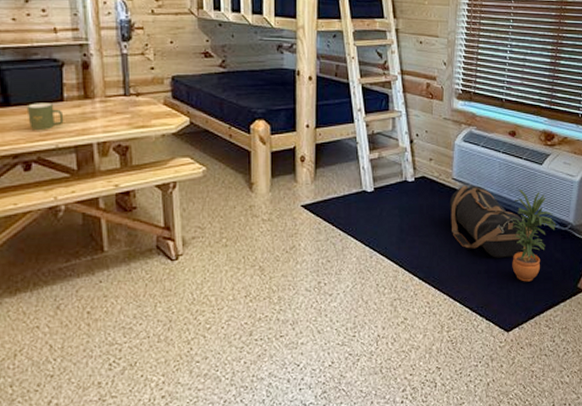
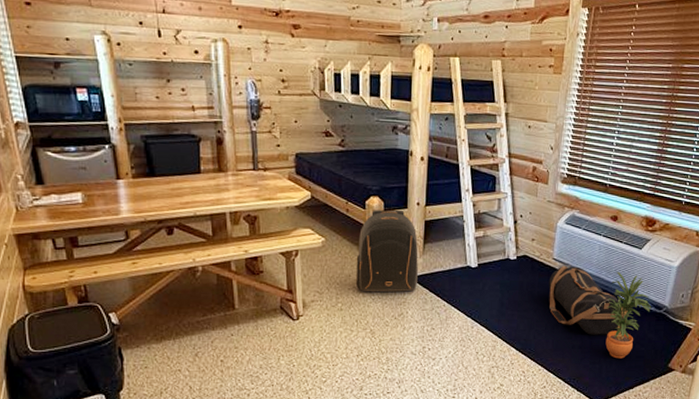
mug: present [26,103,64,131] -> none [169,174,201,200]
backpack: none [241,133,310,225] -> present [355,209,418,292]

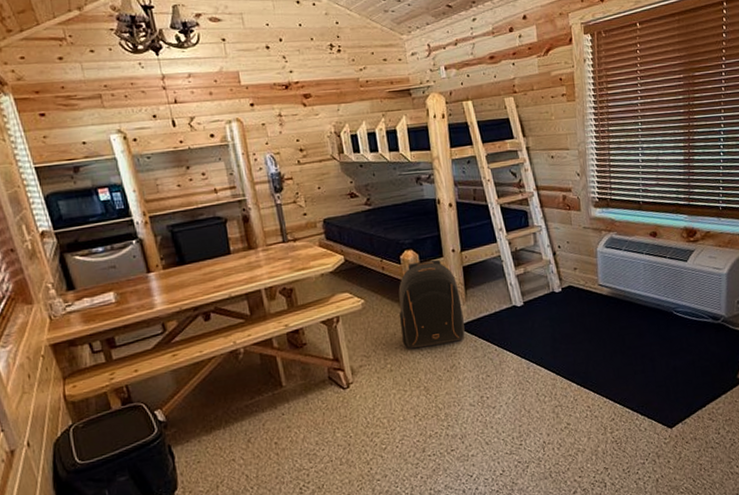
duffel bag: present [548,265,624,335] -> none [598,288,682,358]
potted plant: present [605,272,652,359] -> none [661,288,709,378]

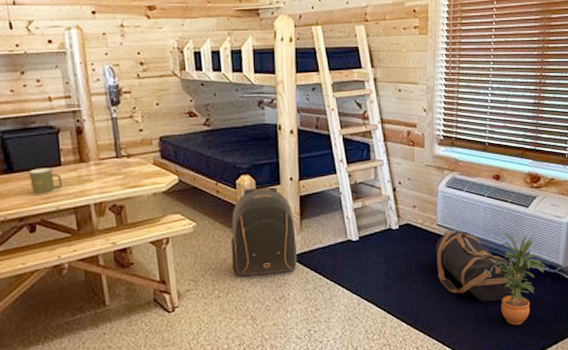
mug: none [199,257,233,284] -> present [28,168,63,195]
duffel bag: none [598,288,682,358] -> present [435,230,518,302]
potted plant: none [661,288,709,378] -> present [498,233,546,325]

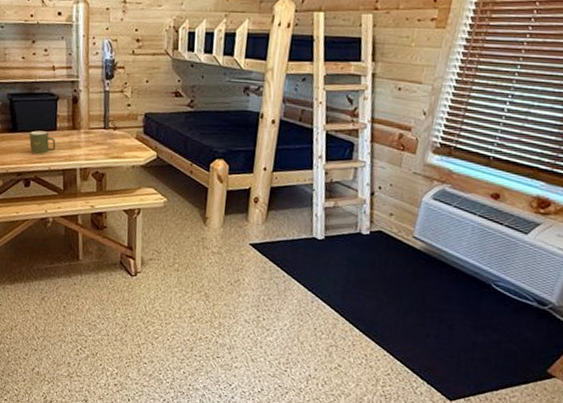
backpack: present [231,186,297,276] -> none [193,173,261,259]
duffel bag: present [435,230,518,302] -> none [403,245,496,328]
potted plant: present [498,233,546,325] -> none [468,258,533,356]

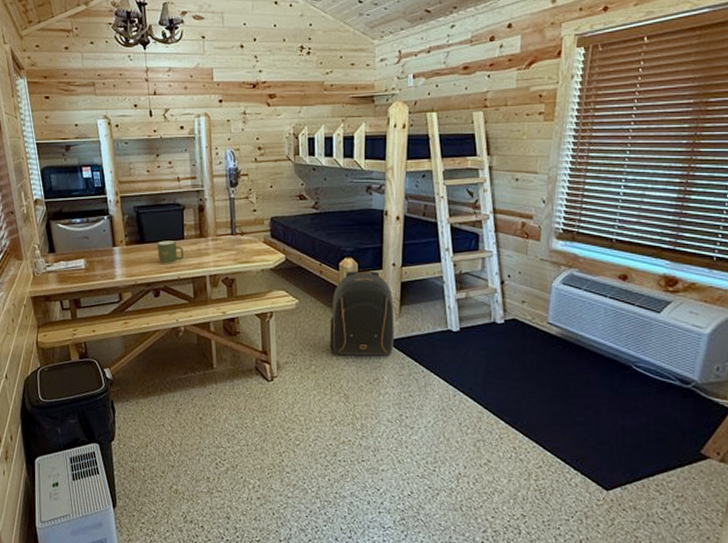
backpack: none [193,173,261,259] -> present [329,270,394,356]

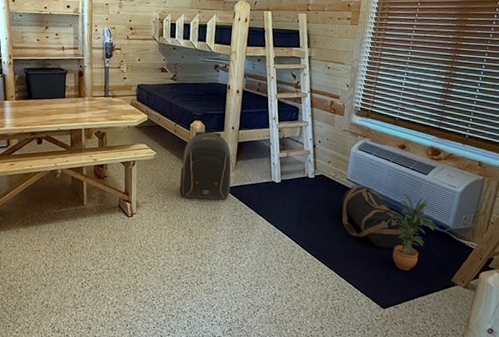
mug: present [156,240,184,264] -> none [41,98,65,118]
duffel bag: none [543,330,639,412] -> present [342,185,410,249]
potted plant: none [616,339,676,440] -> present [392,194,436,271]

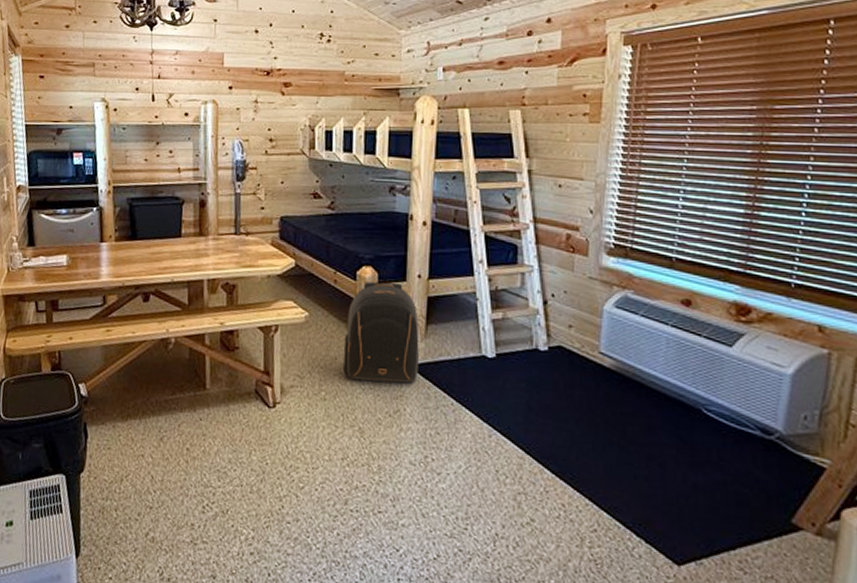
duffel bag: present [342,185,410,249] -> none [595,362,712,465]
potted plant: present [392,194,436,271] -> none [683,376,756,503]

